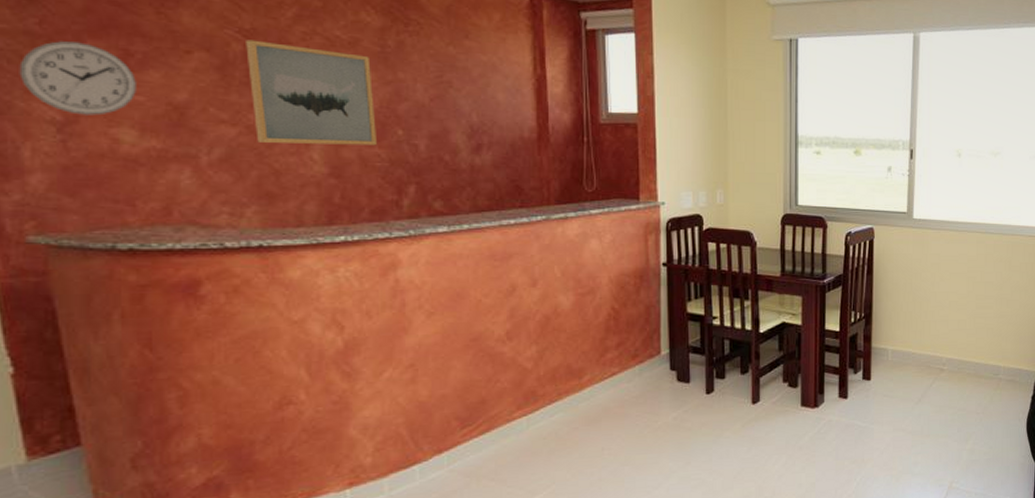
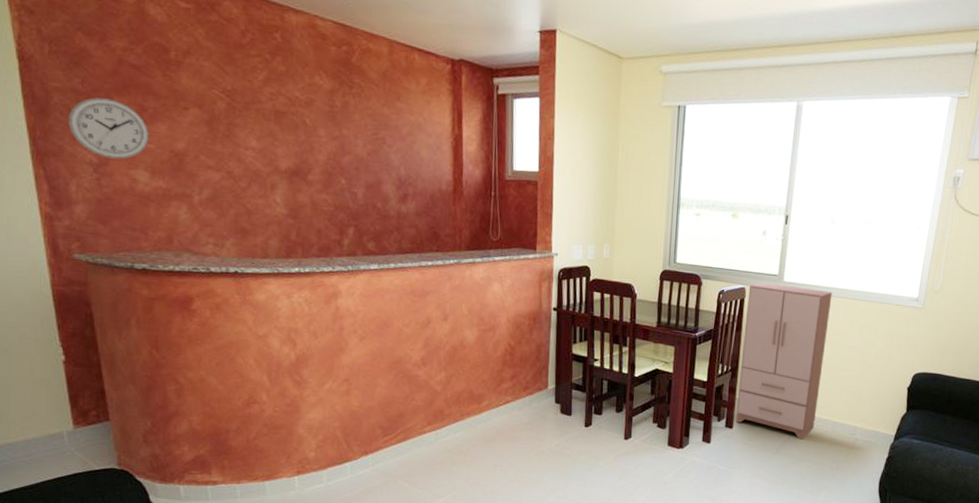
wall art: present [246,39,376,146] -> none [228,99,325,192]
cabinet: none [873,221,964,385] -> present [735,282,833,440]

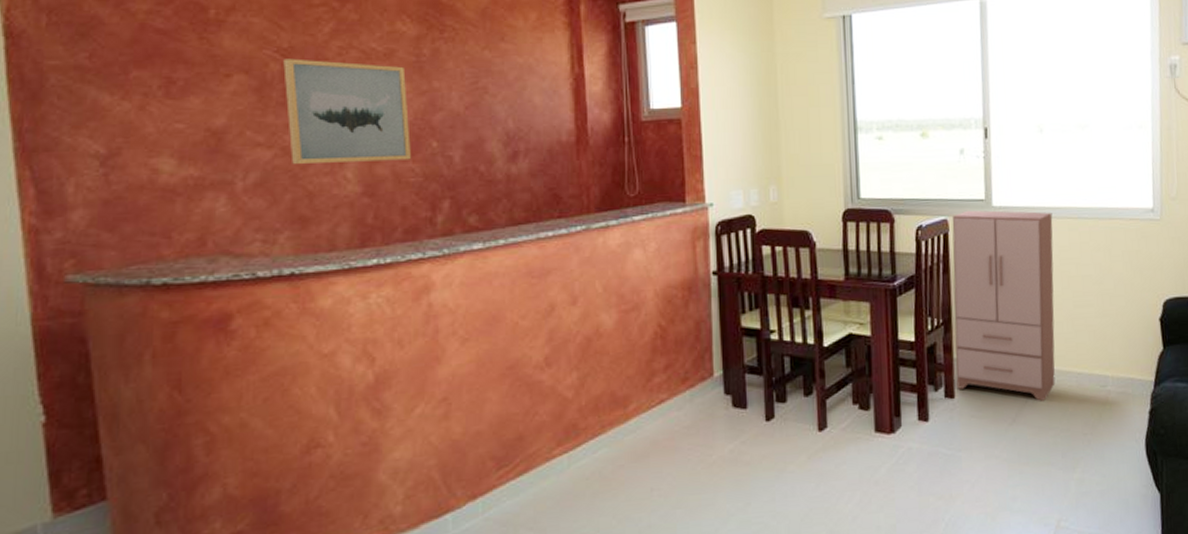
wall clock: present [68,97,149,159] -> none [68,73,177,147]
wall art: none [228,99,325,192] -> present [283,58,411,164]

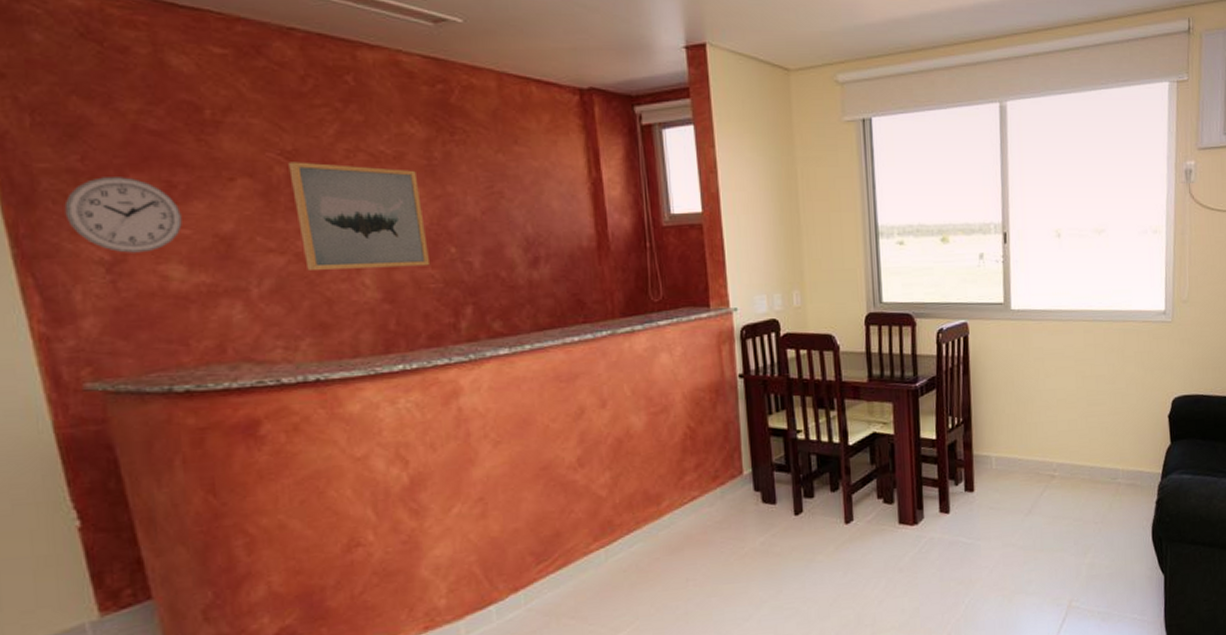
wall clock: none [68,73,177,147] -> present [64,177,182,253]
cabinet: present [952,210,1055,401] -> none [971,313,1069,493]

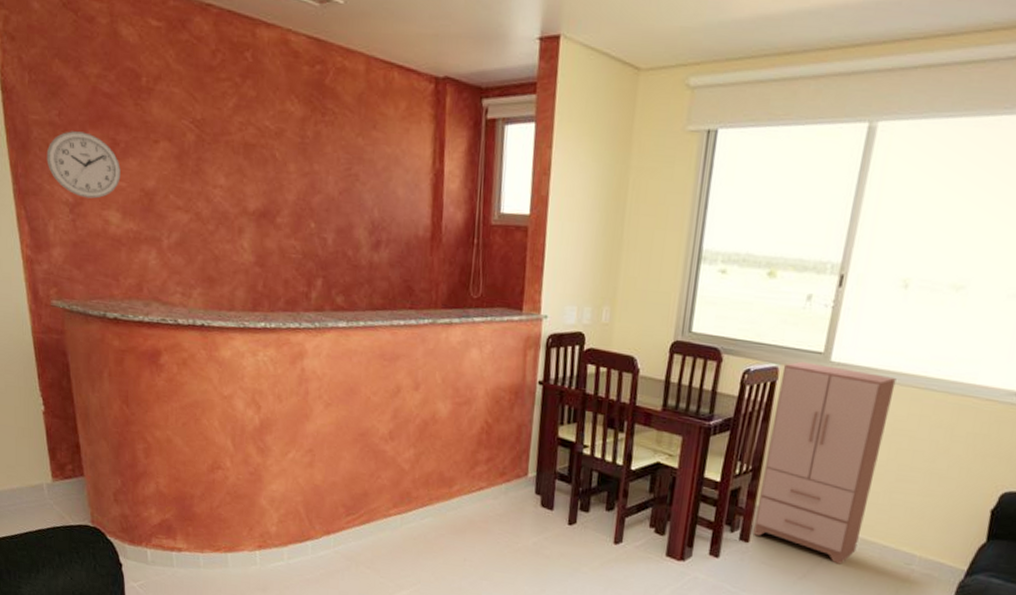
wall art: present [288,162,429,270] -> none [197,130,294,237]
cabinet: none [971,313,1069,493] -> present [753,361,896,565]

